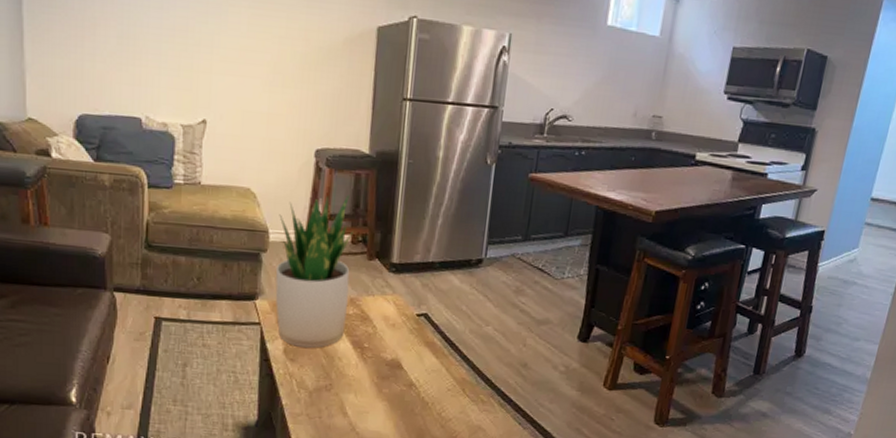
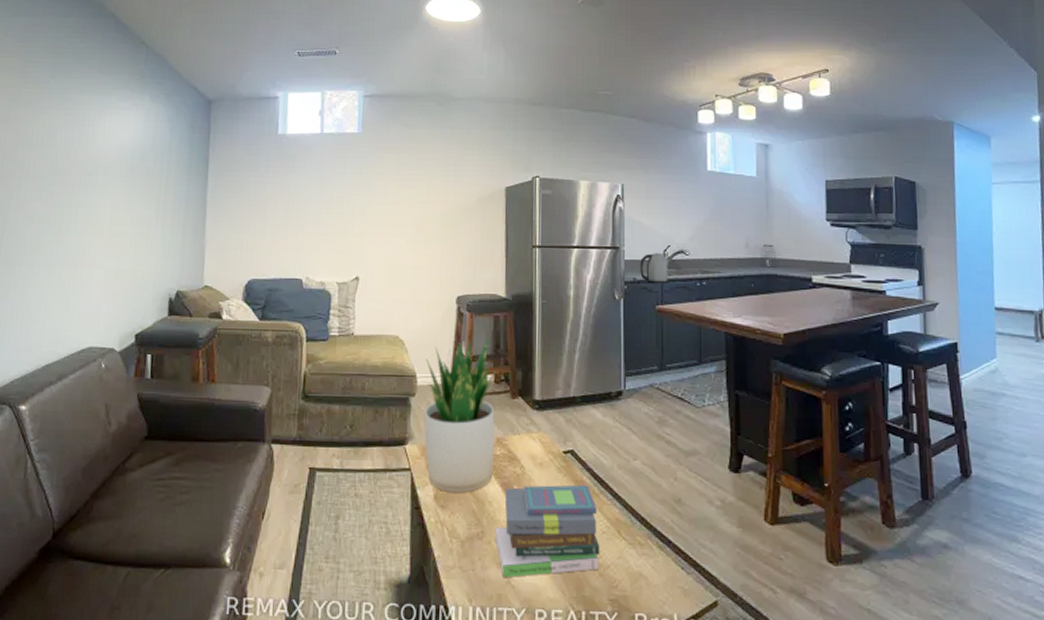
books: none [342,344,446,426] -> present [495,484,600,578]
kettle: none [517,115,549,152] -> present [640,252,668,284]

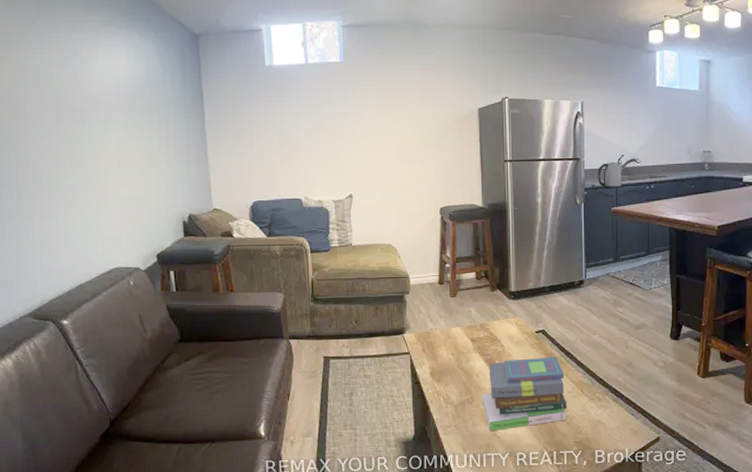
planter: present [424,336,496,493] -> none [416,240,479,369]

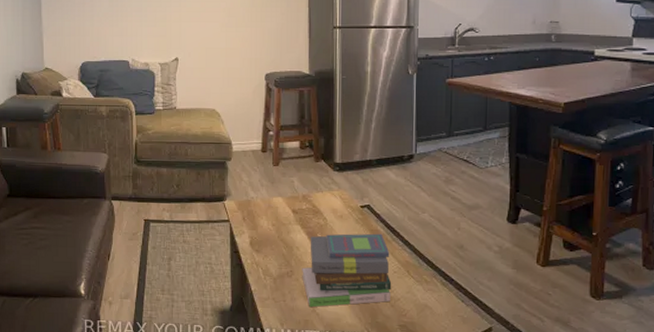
kettle: present [598,161,622,189] -> none [432,30,459,60]

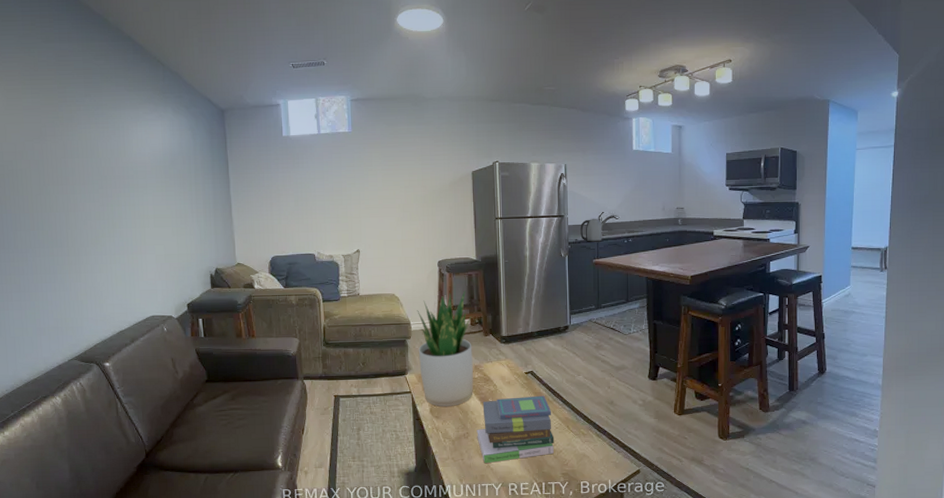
planter: none [239,108,302,240] -> present [417,290,474,407]
kettle: none [432,30,459,60] -> present [580,218,603,243]

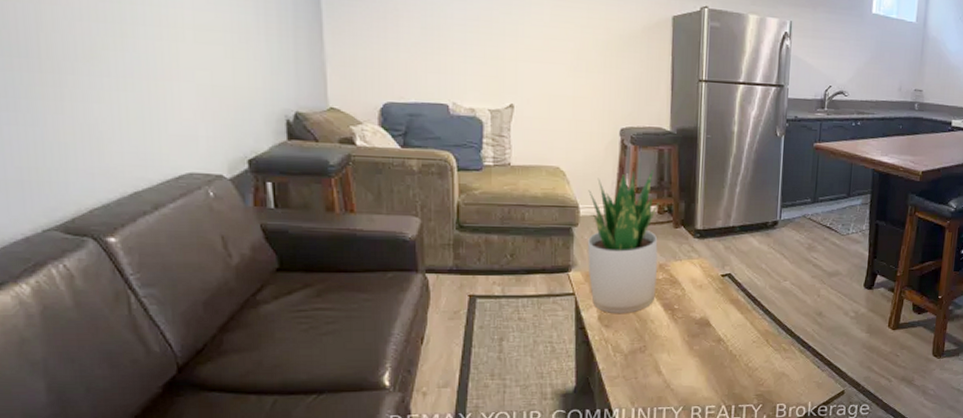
books: present [477,395,555,464] -> none [656,303,750,383]
kettle: present [580,218,603,243] -> none [801,92,829,123]

